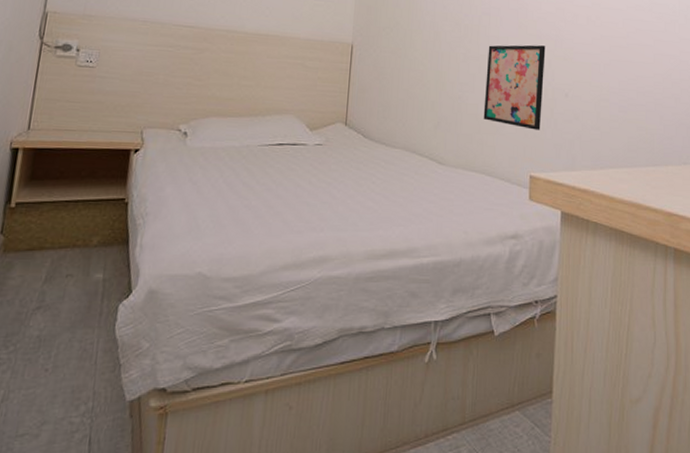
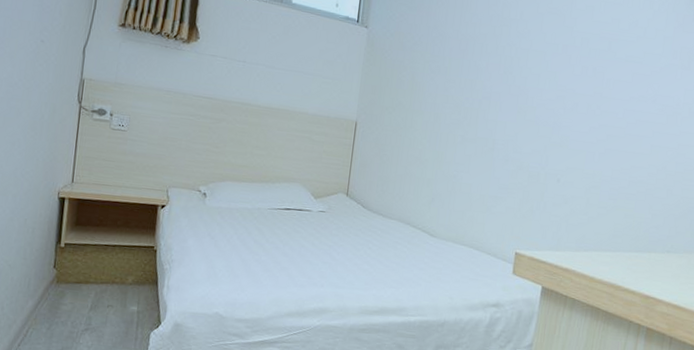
wall art: present [483,45,546,130] -> none [475,129,543,212]

